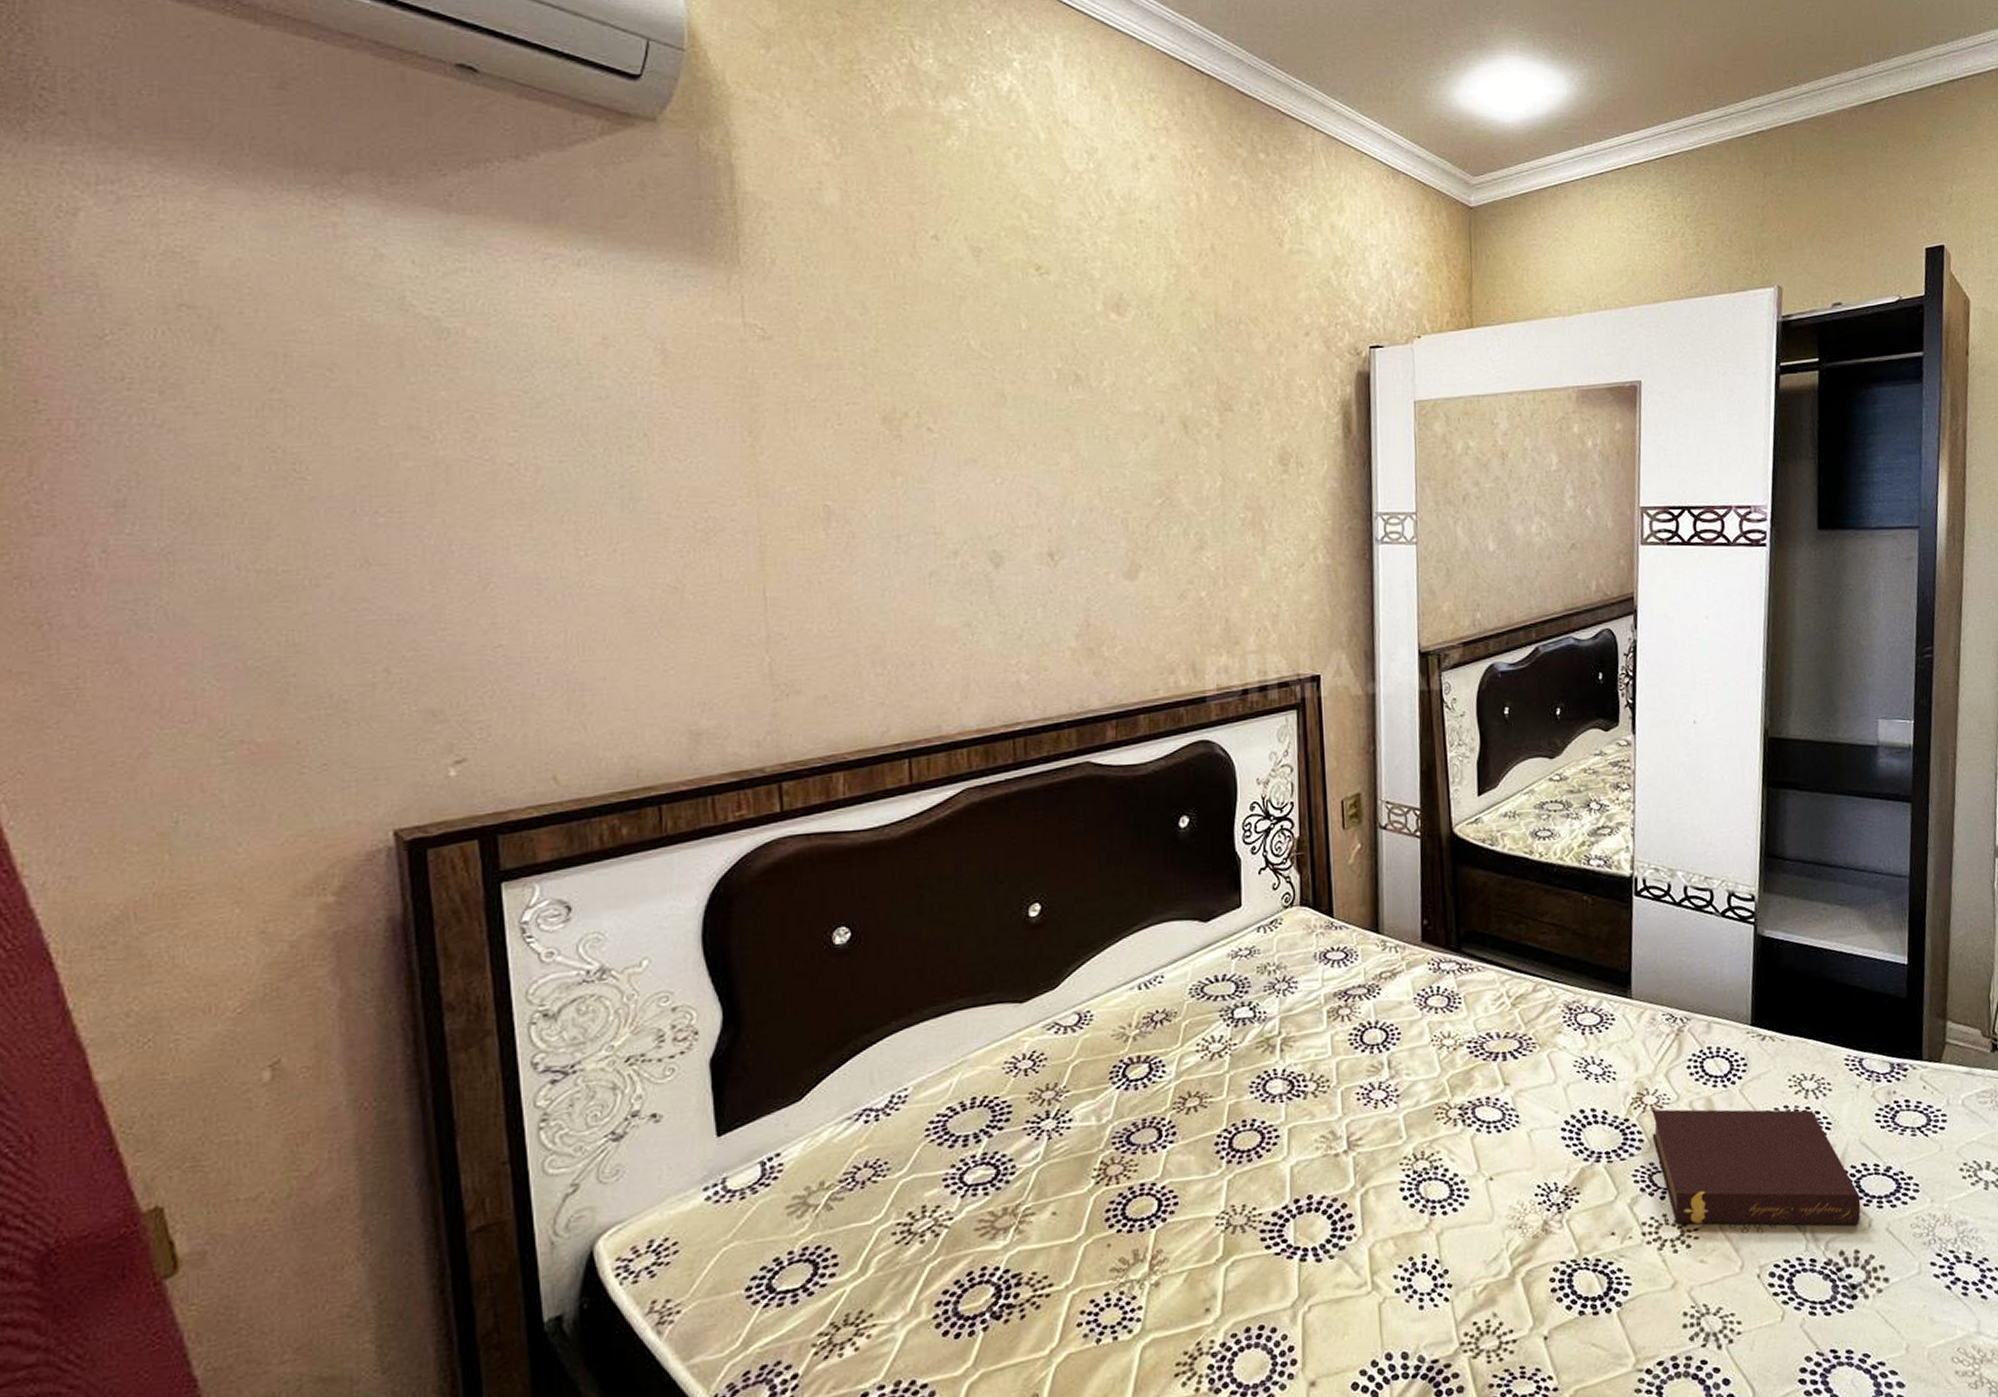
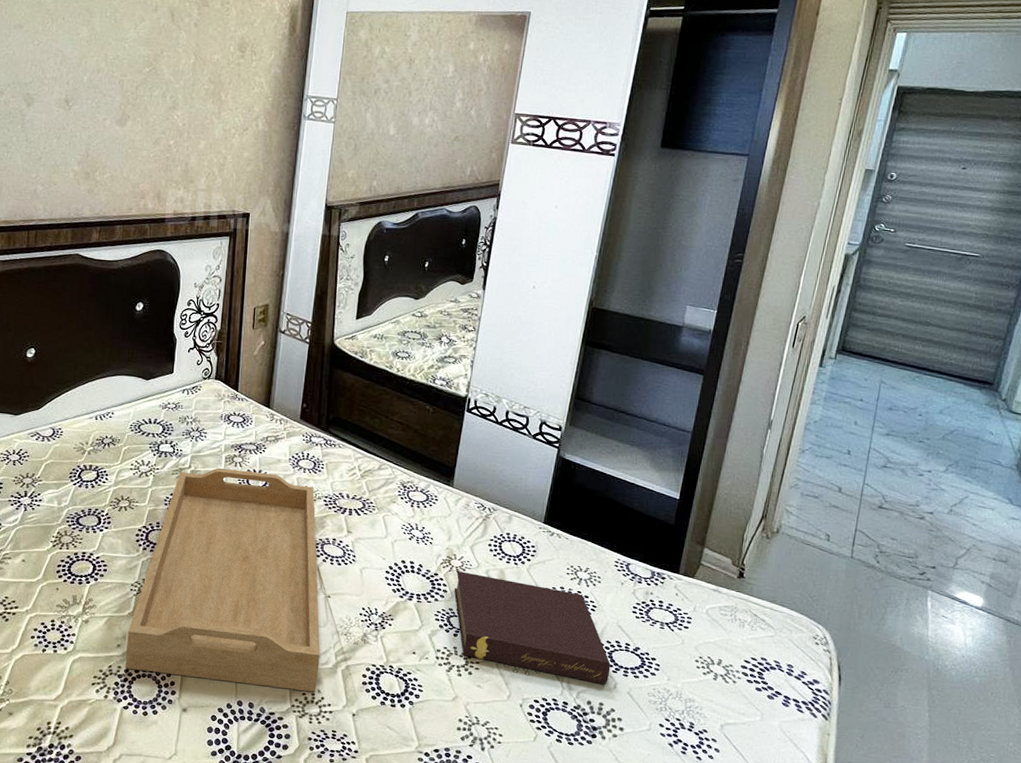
serving tray: none [1218,1022,1491,1342] -> present [125,467,321,692]

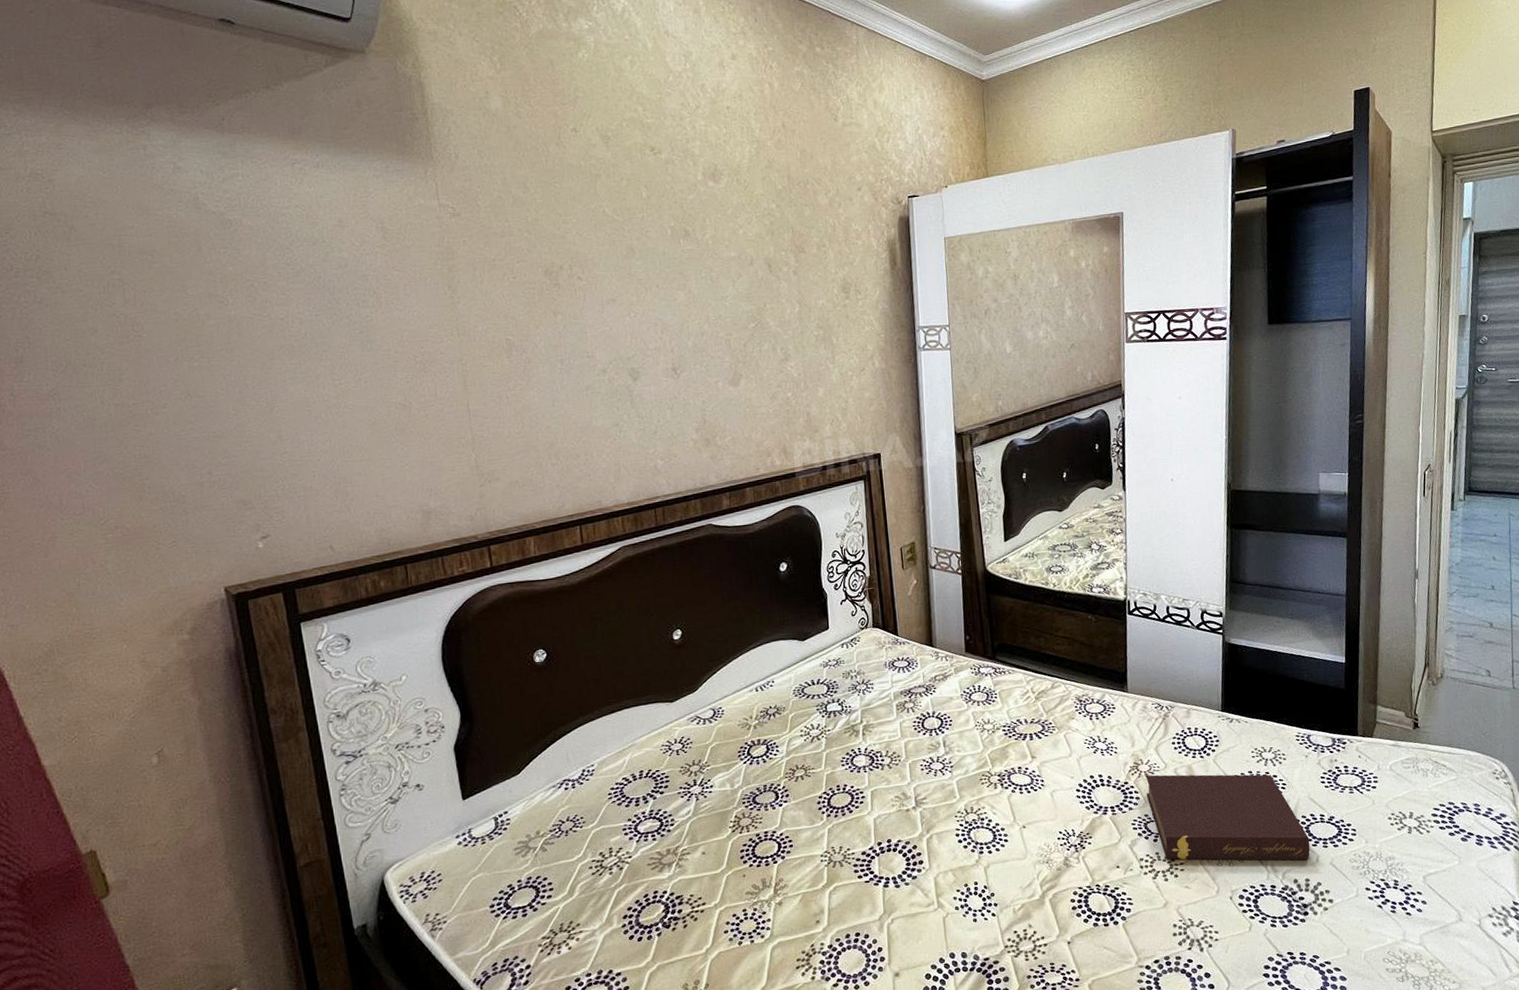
serving tray: present [125,467,321,692] -> none [825,712,1027,944]

